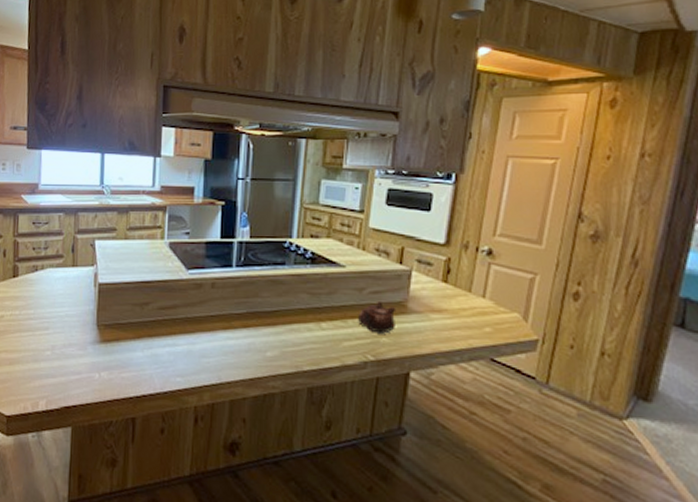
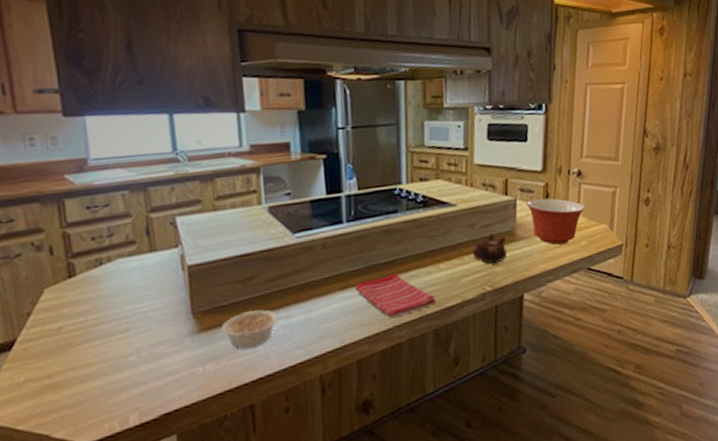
legume: none [117,333,172,366] -> present [221,309,287,349]
dish towel: none [236,323,315,367] -> present [354,272,437,318]
mixing bowl: none [423,272,495,326] -> present [526,198,586,245]

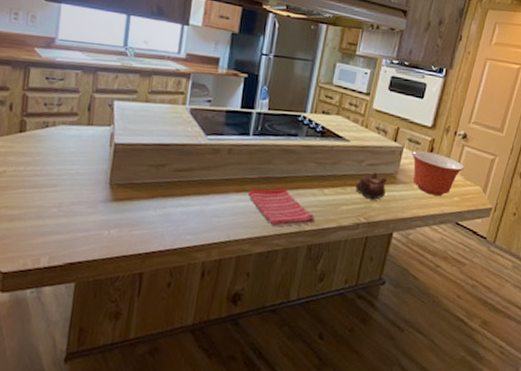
legume: present [221,309,287,349] -> none [130,193,186,225]

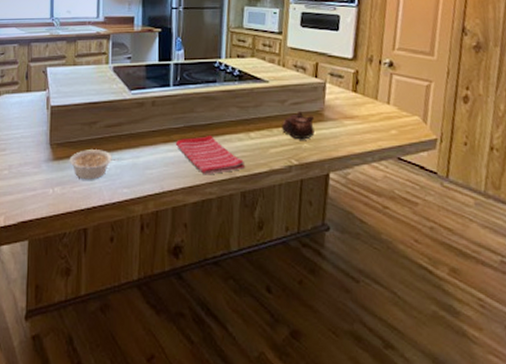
legume: none [130,193,186,225] -> present [69,150,119,180]
mixing bowl: present [412,150,465,196] -> none [336,84,398,130]

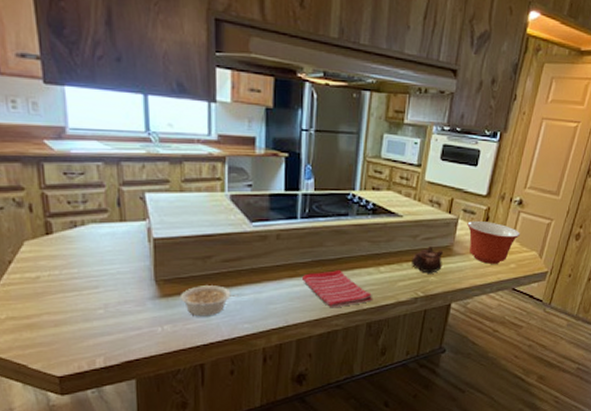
mixing bowl: none [336,84,398,130] -> present [467,220,521,264]

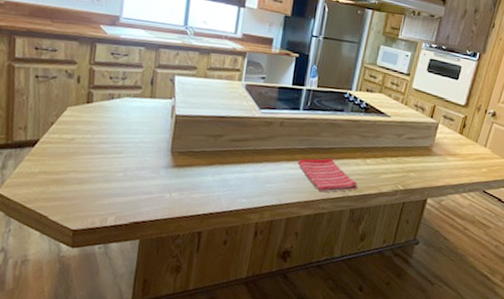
legume: present [179,285,239,317] -> none [189,160,241,189]
teapot: present [412,245,444,273] -> none [395,144,424,170]
mixing bowl: present [467,220,521,264] -> none [446,126,493,167]

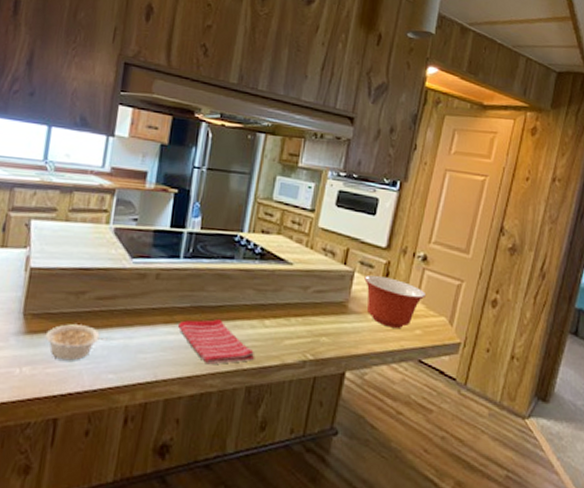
legume: none [189,160,241,189] -> present [45,324,107,361]
mixing bowl: none [446,126,493,167] -> present [364,274,427,328]

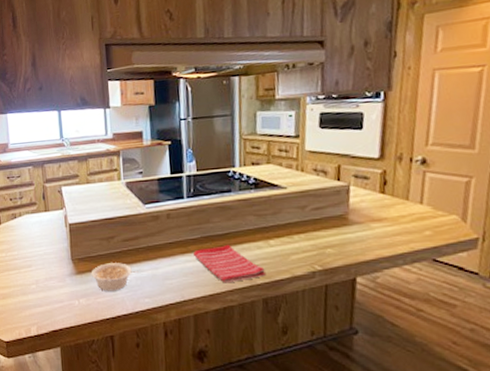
mixing bowl: present [364,274,427,328] -> none [361,185,432,232]

